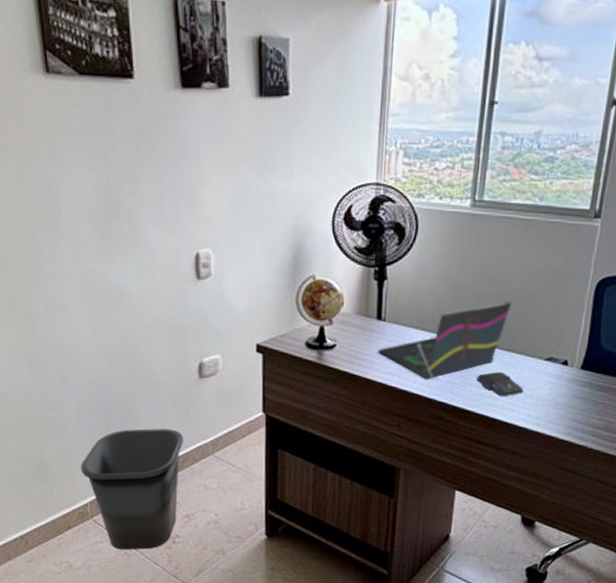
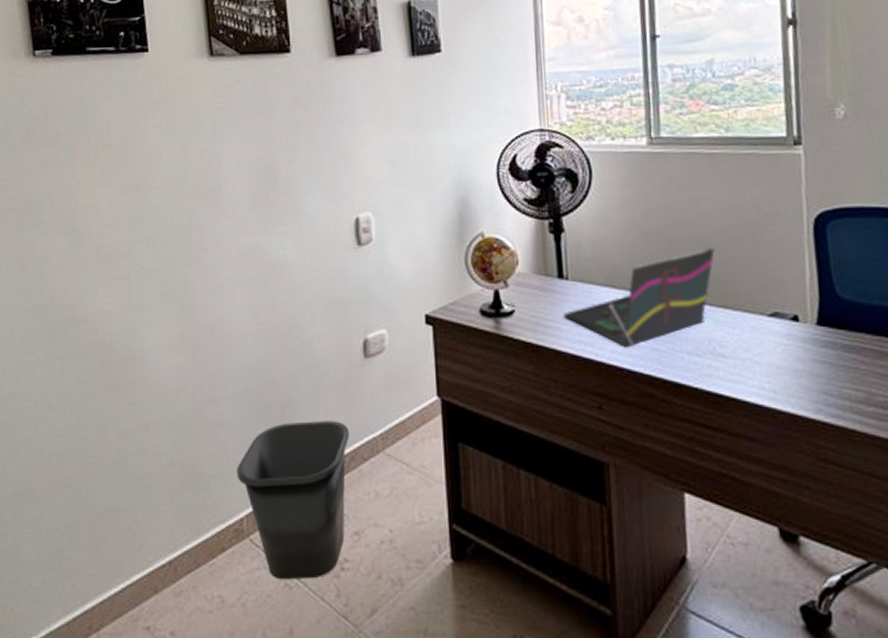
computer mouse: present [477,371,524,396] -> none [687,333,750,364]

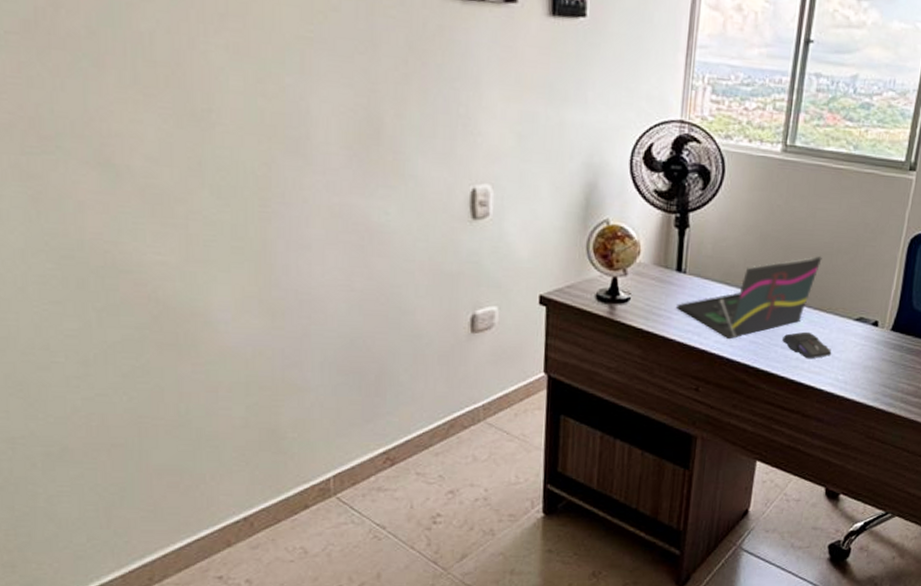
waste bin: present [236,421,349,580] -> none [323,390,450,533]
computer mouse: none [687,333,750,364] -> present [782,331,832,358]

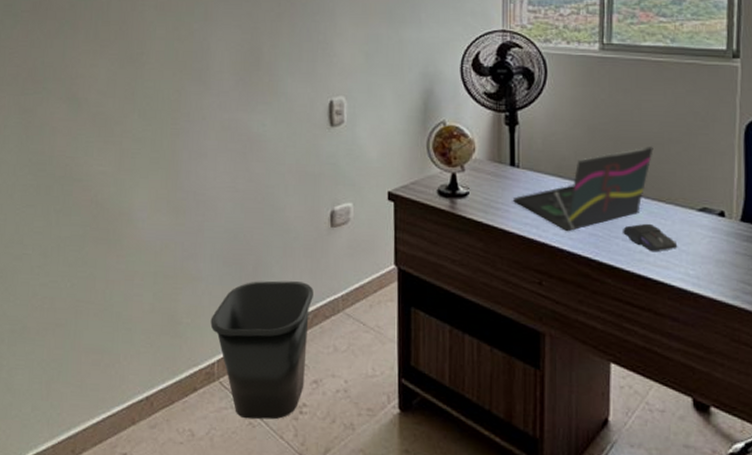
waste bin: none [323,390,450,533] -> present [210,280,313,420]

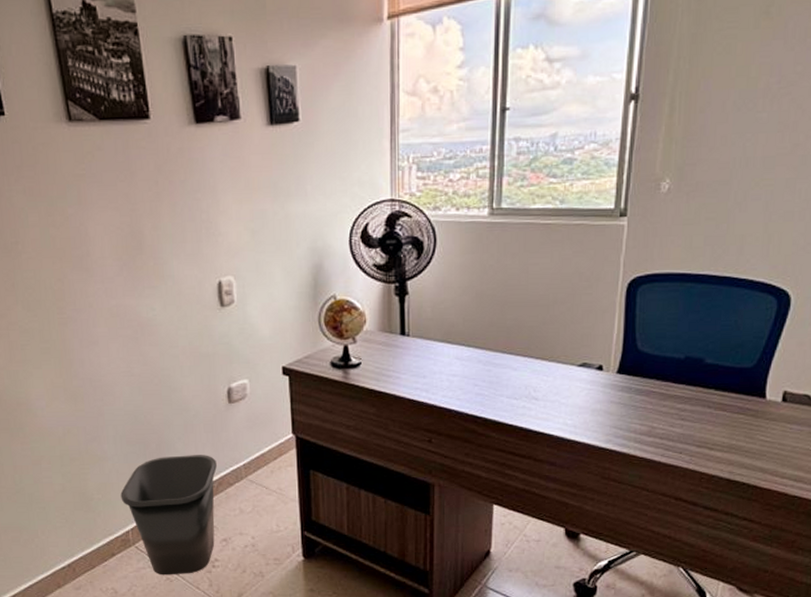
laptop: present [513,146,654,231] -> none [404,309,539,392]
computer mouse: present [623,223,678,251] -> none [507,380,558,405]

